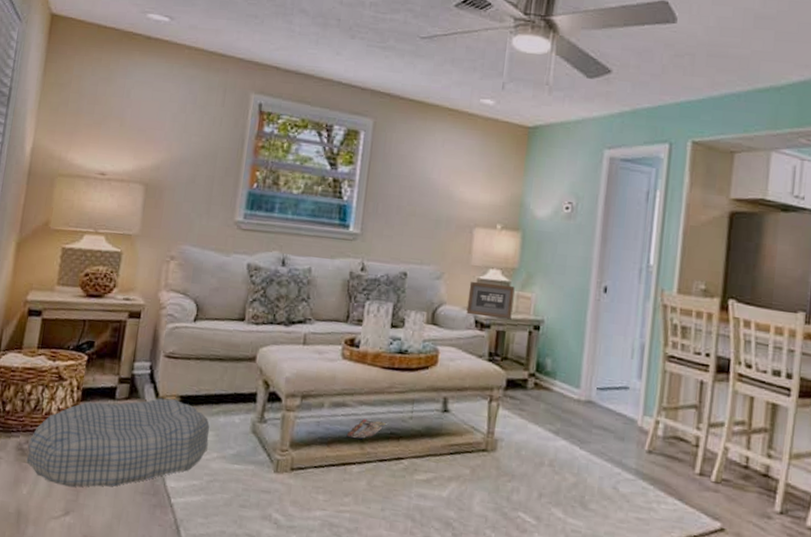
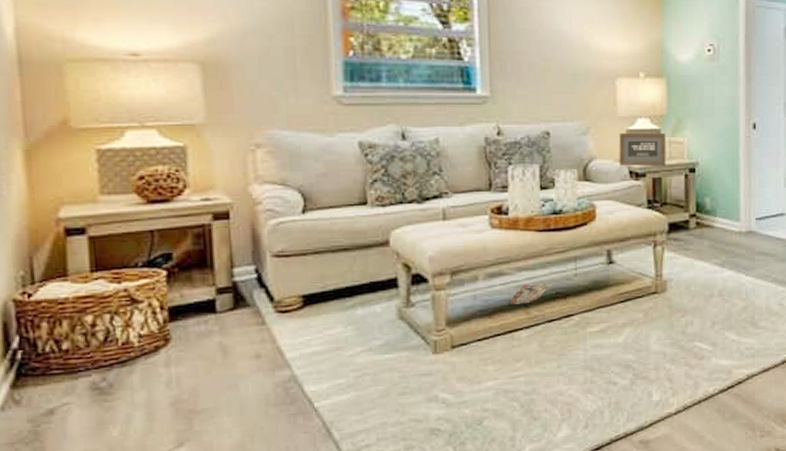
dog bed: present [26,398,210,487] -> none [107,299,348,417]

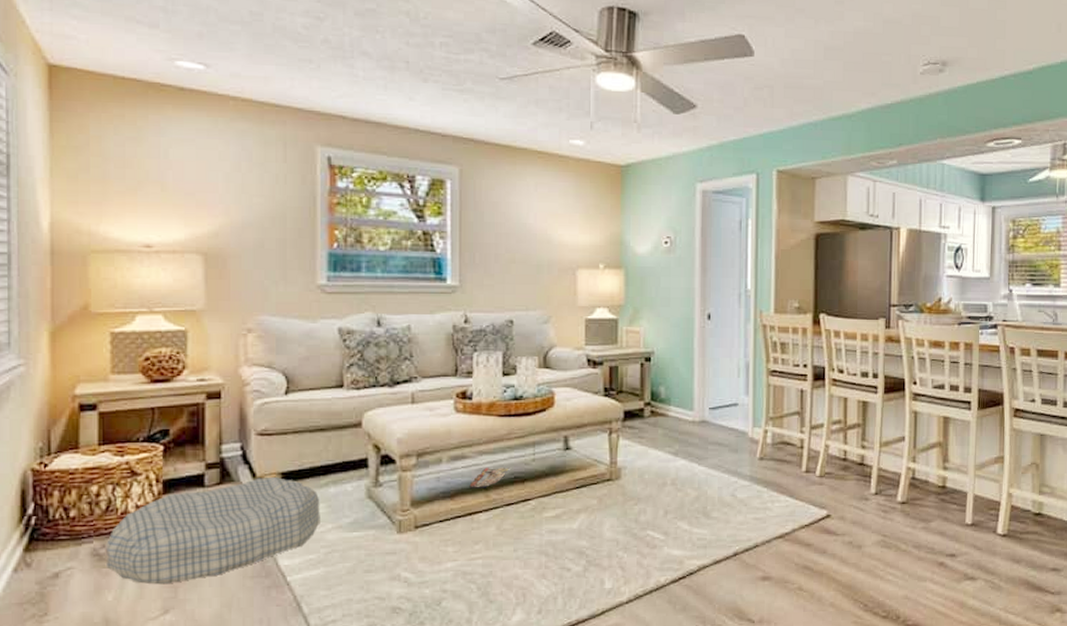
dog bed: none [107,299,348,417] -> present [106,476,320,585]
picture frame: present [618,132,666,166] -> none [578,321,623,355]

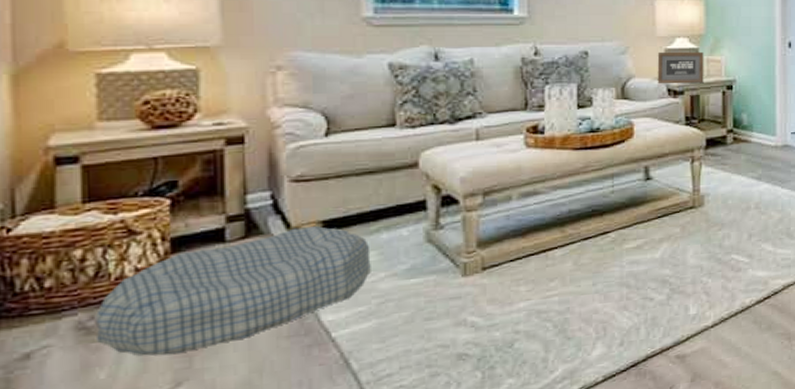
magazine: present [469,466,510,488] -> none [543,200,587,225]
picture frame: none [578,321,623,355] -> present [657,51,704,84]

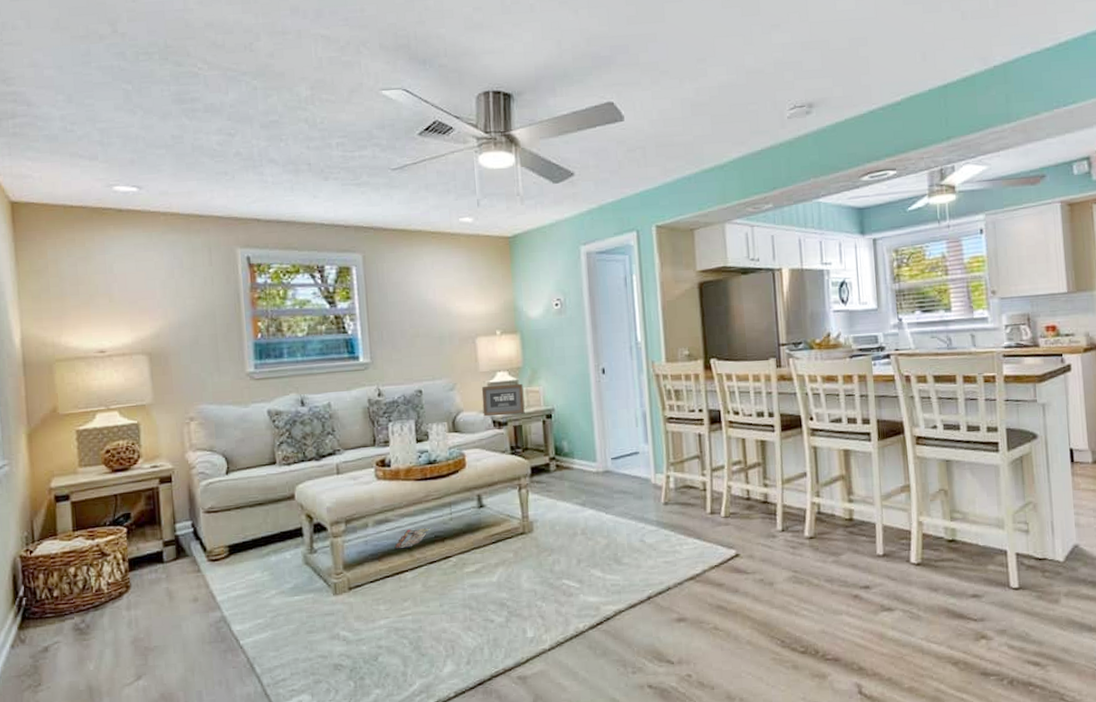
dog bed: present [96,225,371,356] -> none [85,549,265,654]
magazine: none [543,200,587,225] -> present [394,527,430,550]

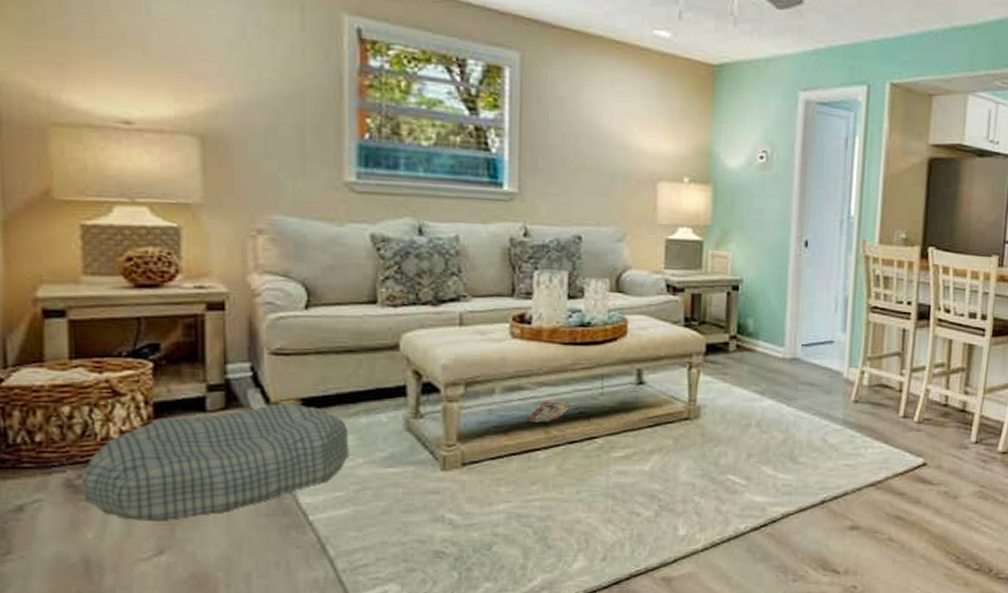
dog bed: none [85,549,265,654] -> present [83,402,349,522]
picture frame: present [481,383,525,417] -> none [656,241,709,281]

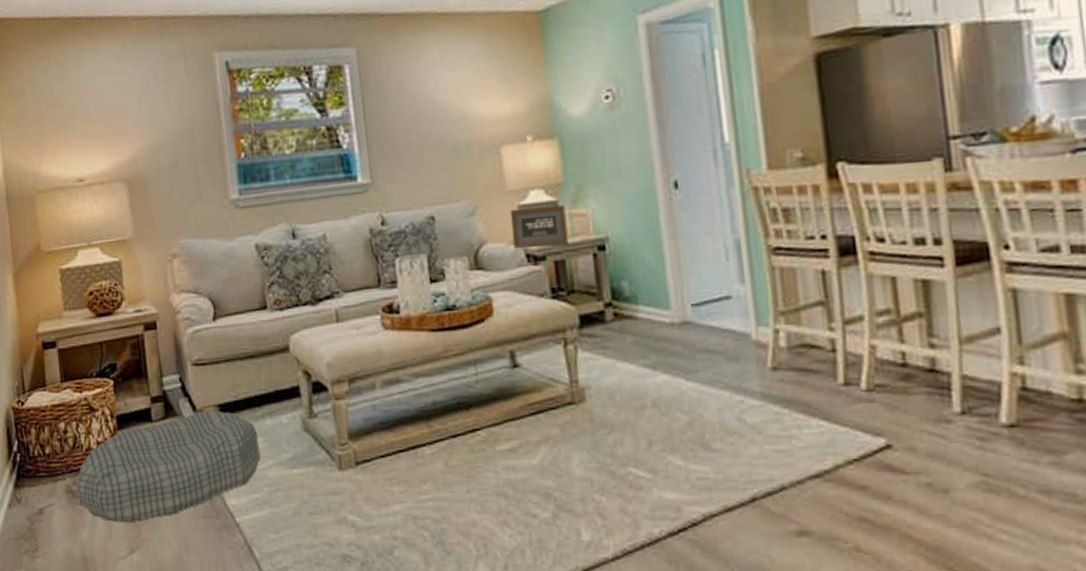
magazine: present [526,400,574,424] -> none [408,390,451,418]
picture frame: none [656,241,709,281] -> present [509,204,569,250]

